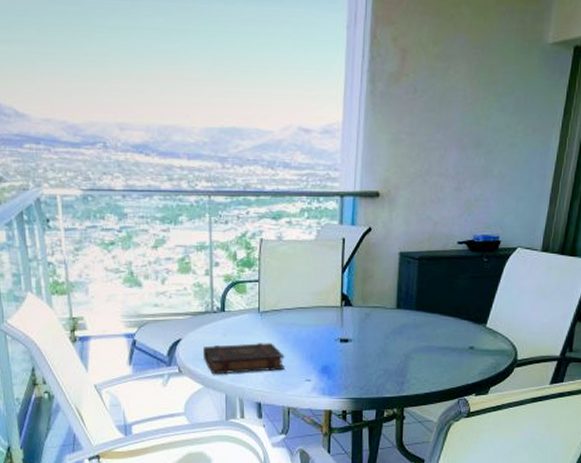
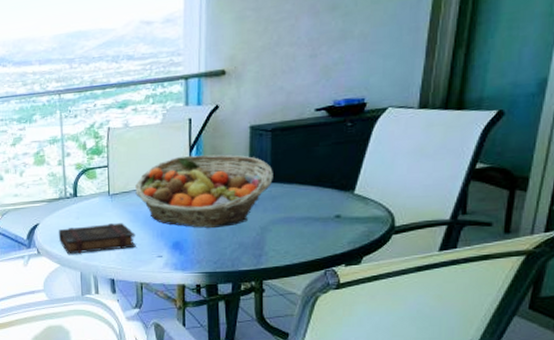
fruit basket: none [286,276,418,353] -> present [135,155,273,228]

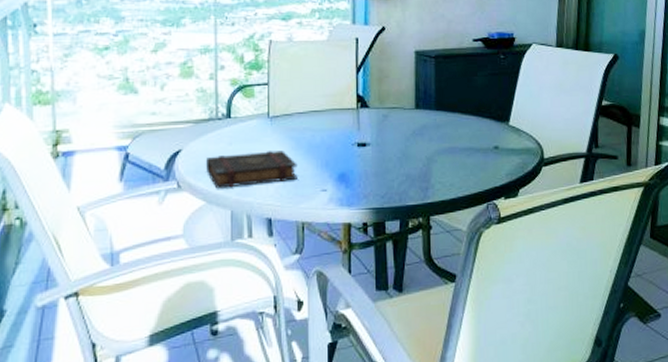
fruit basket: present [135,155,273,228] -> none [298,77,438,158]

